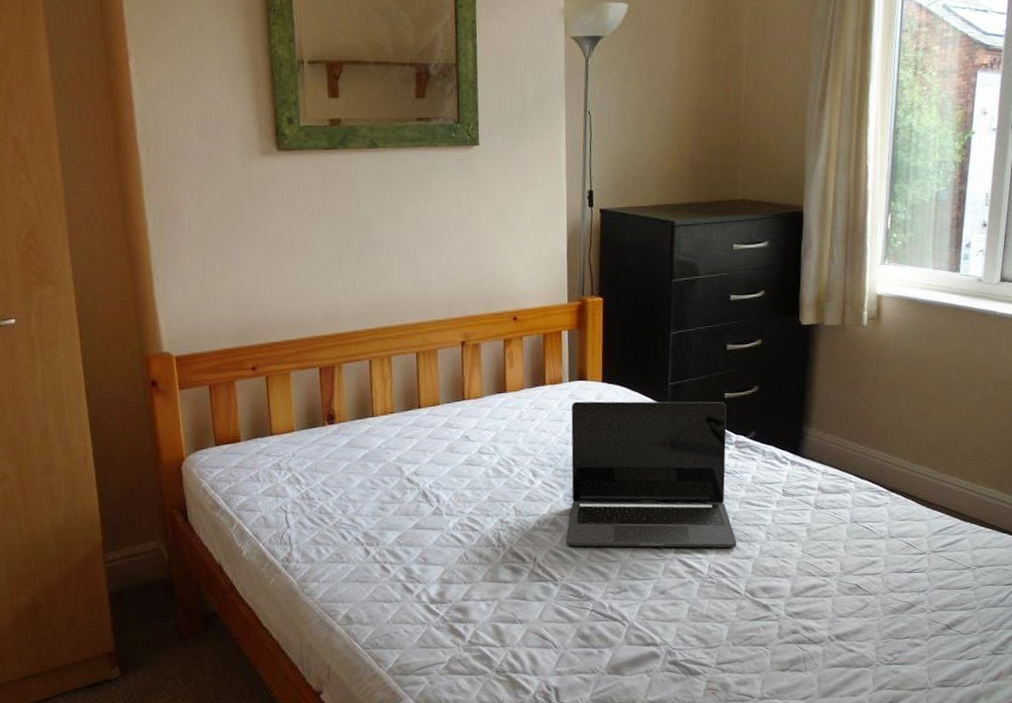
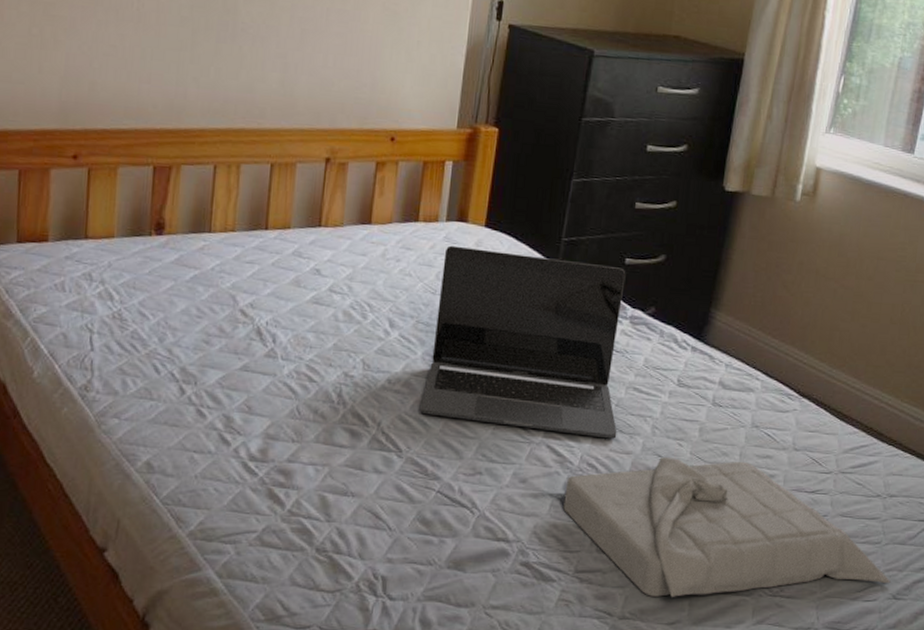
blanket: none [699,553,990,678] -> present [563,456,892,598]

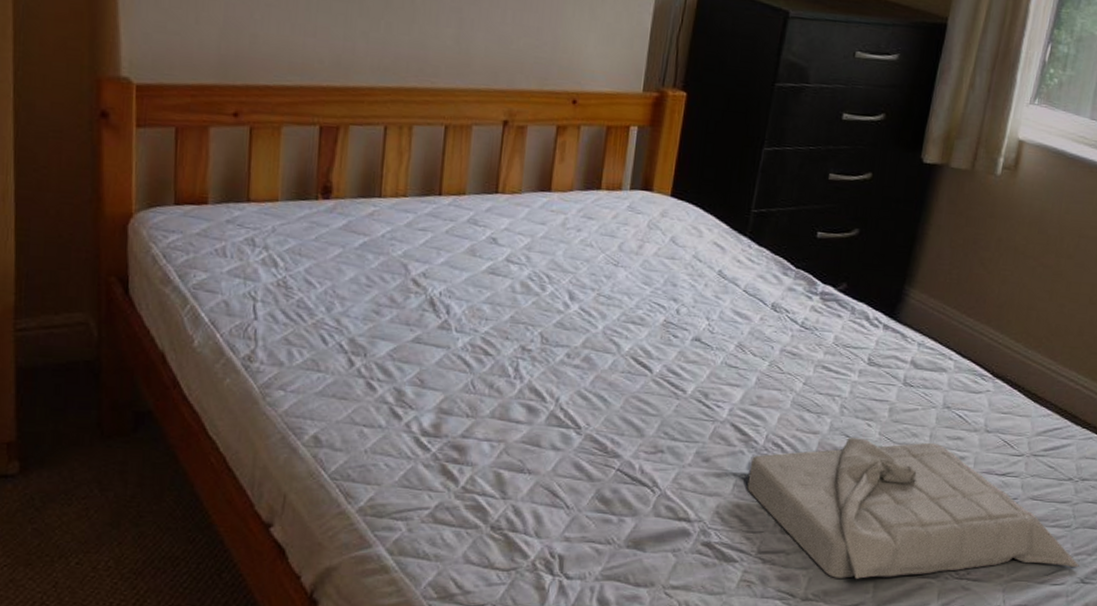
laptop: present [420,245,626,439] -> none [600,215,818,418]

